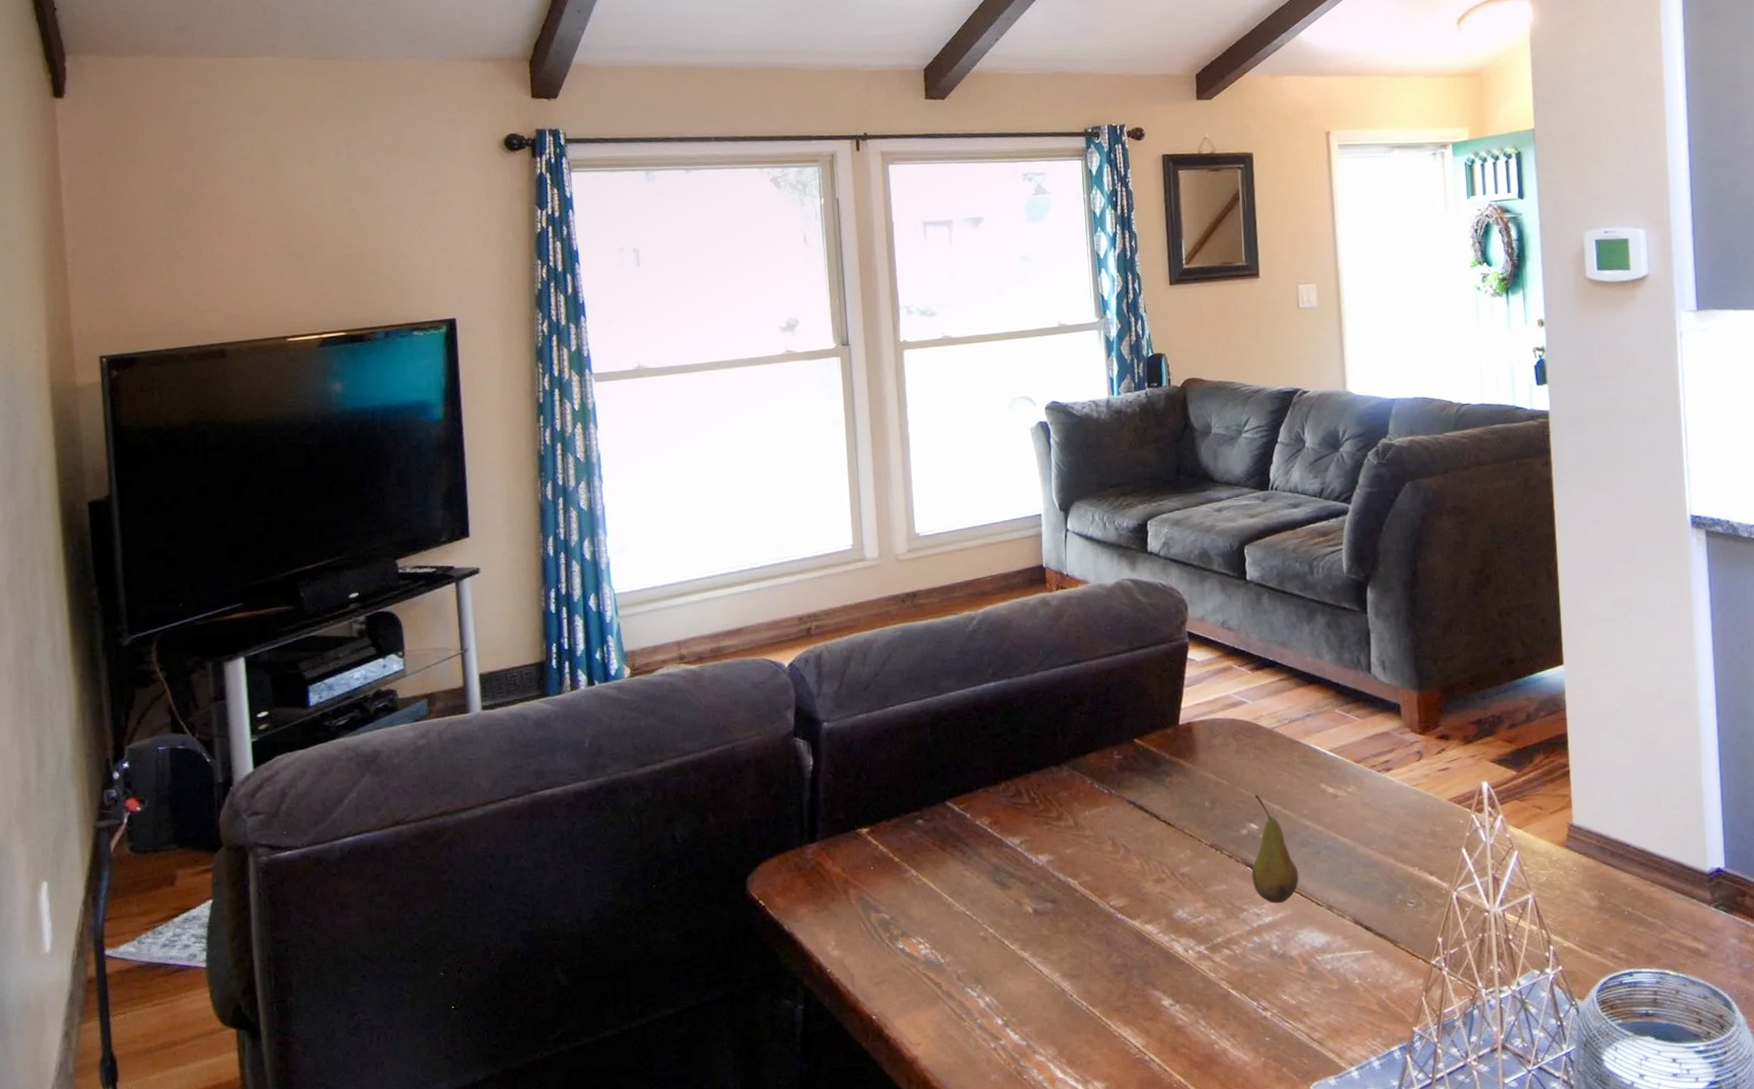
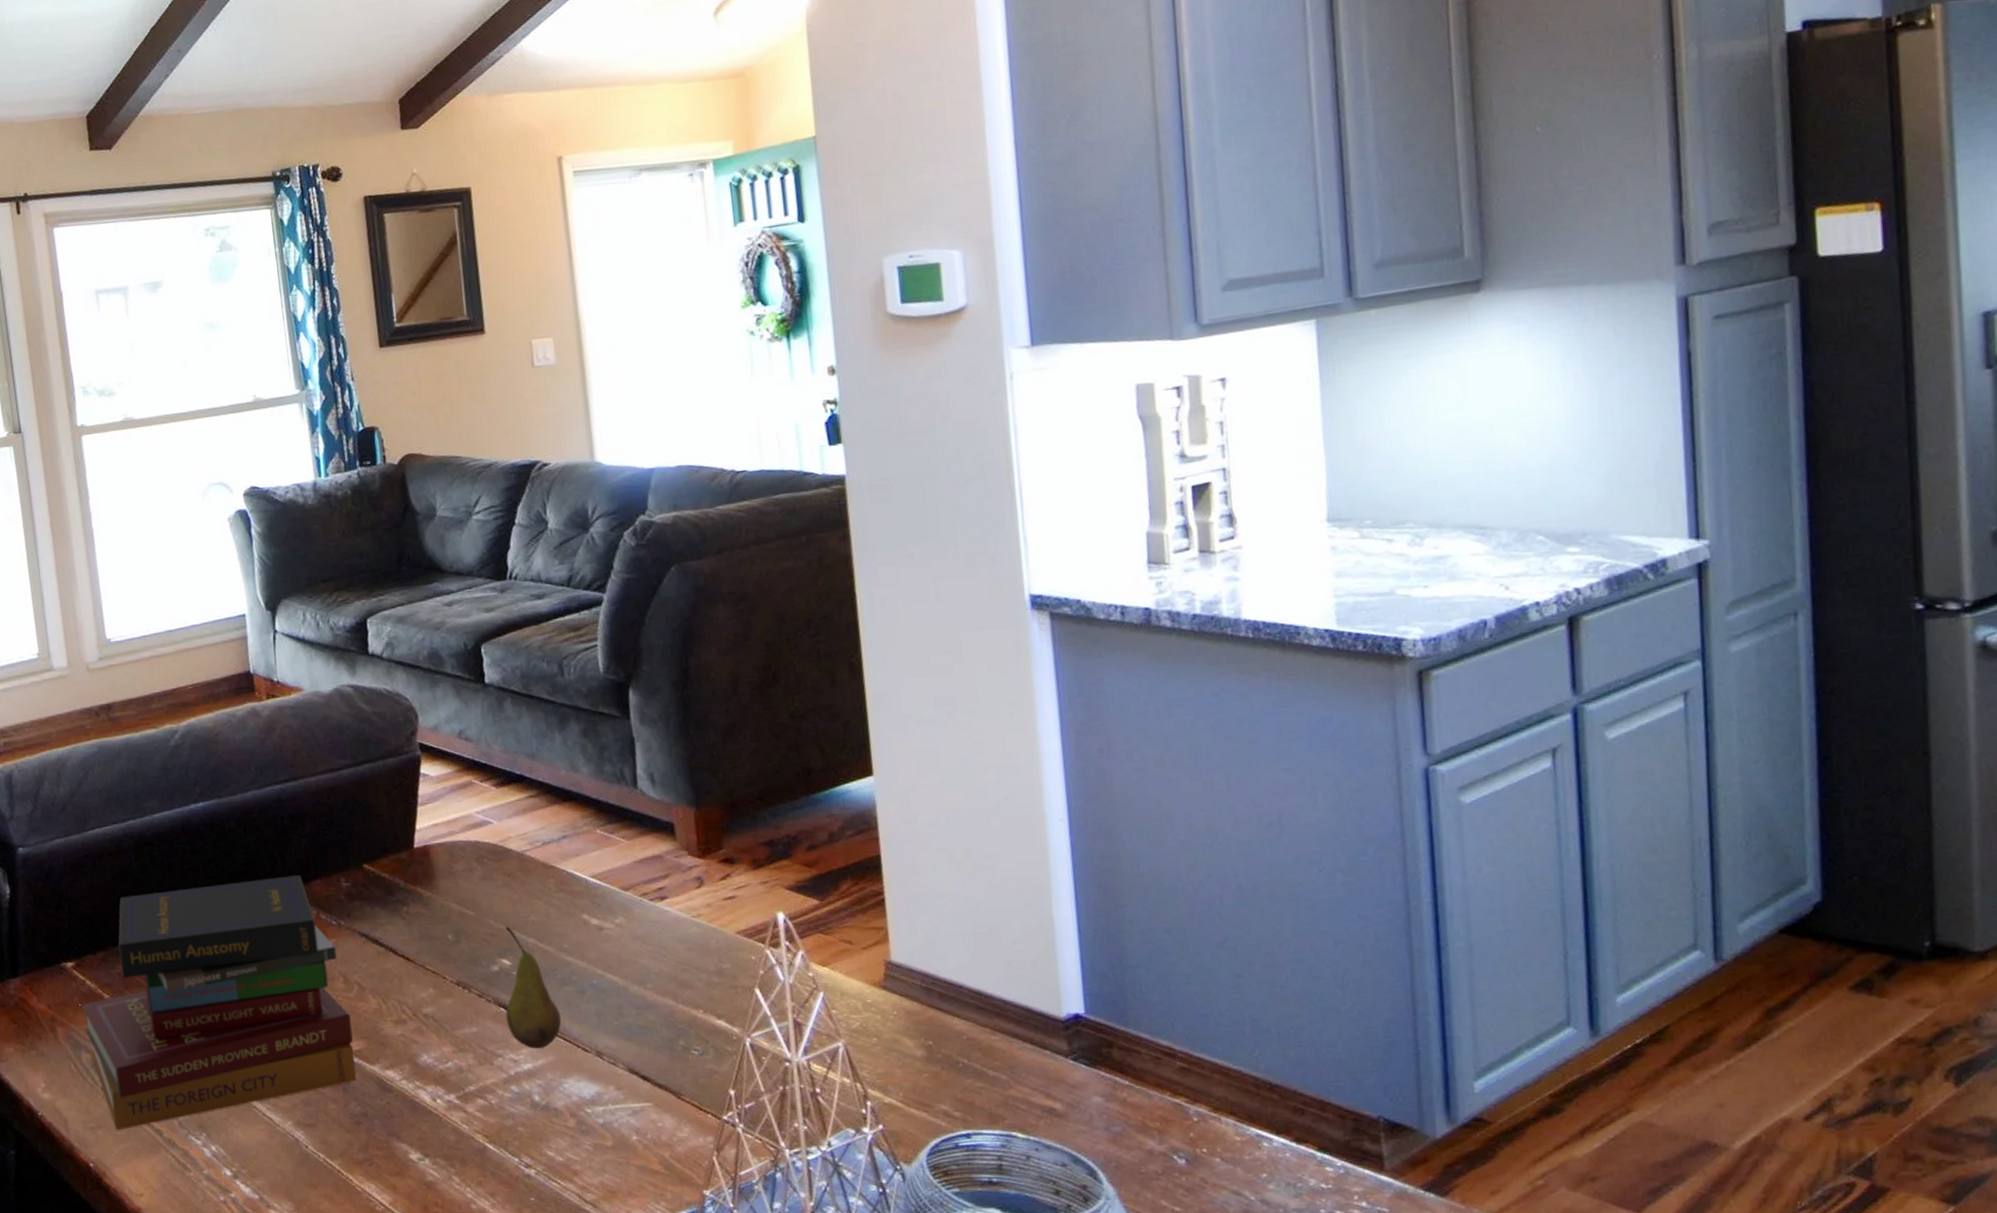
books: none [873,748,1119,985] -> present [81,875,356,1131]

